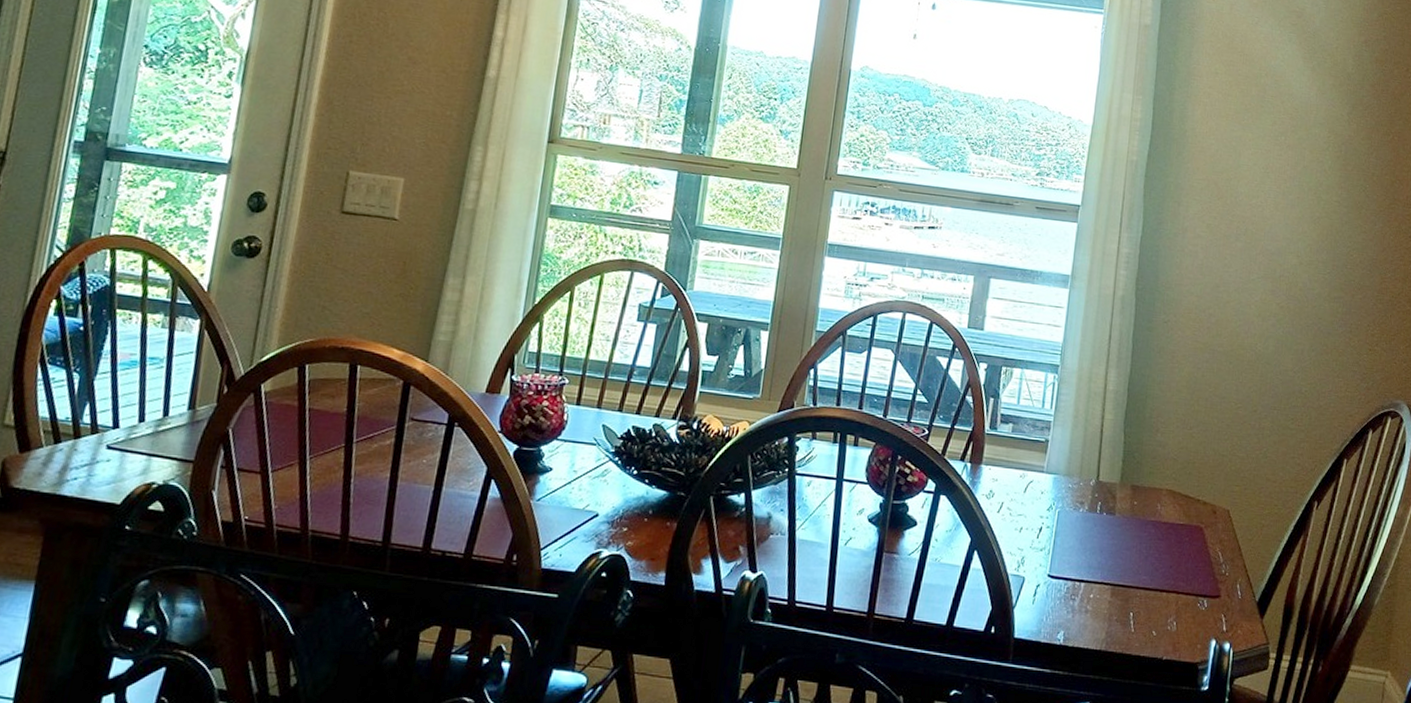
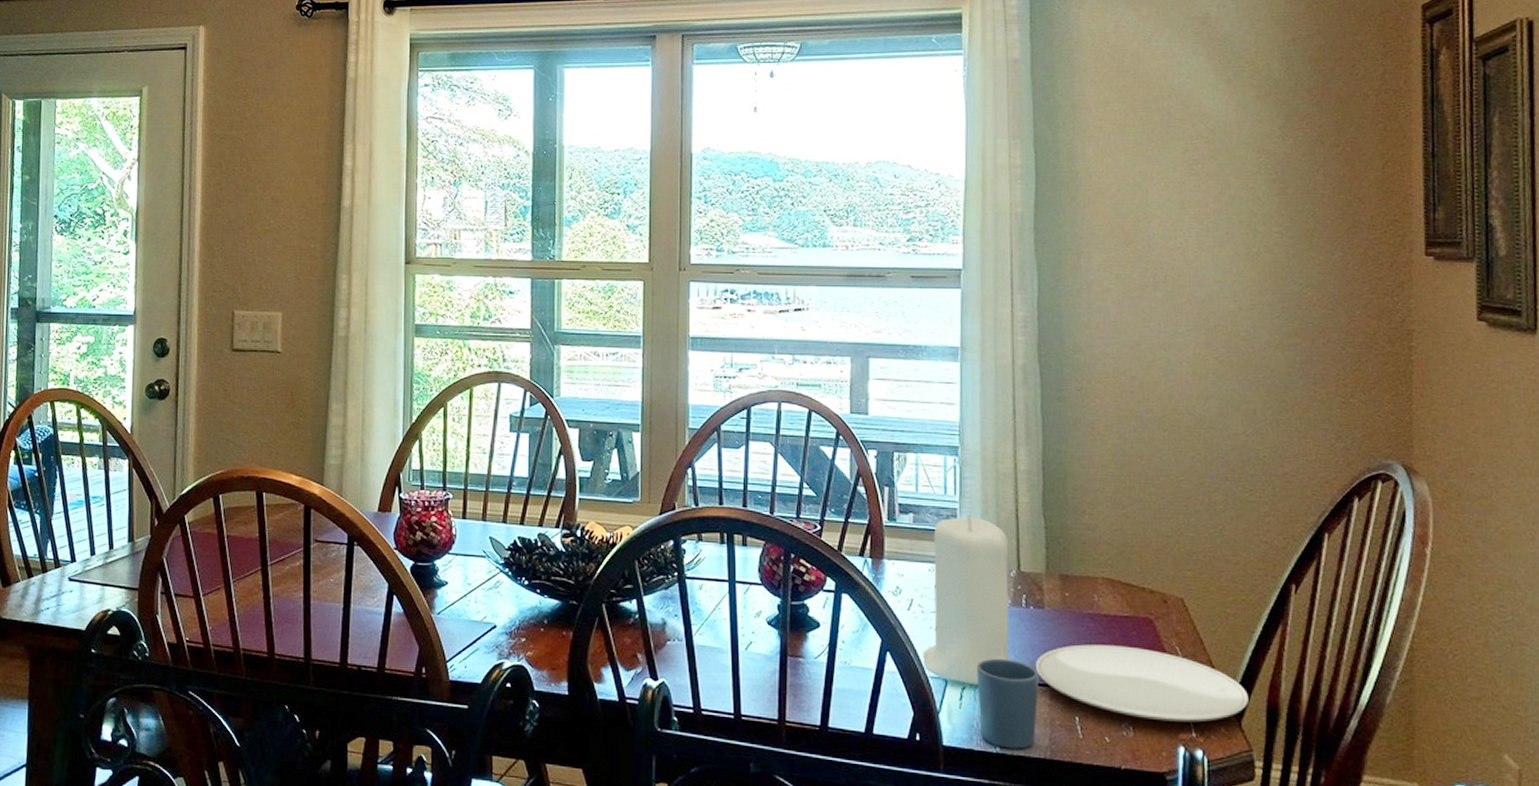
candle: none [1006,427,1092,583] -> present [922,514,1009,686]
mug: none [1047,558,1104,642] -> present [976,658,1040,749]
plate: none [1101,548,1271,619] -> present [1035,644,1249,723]

